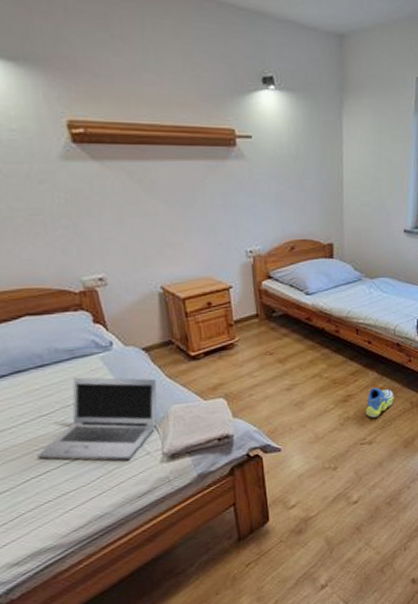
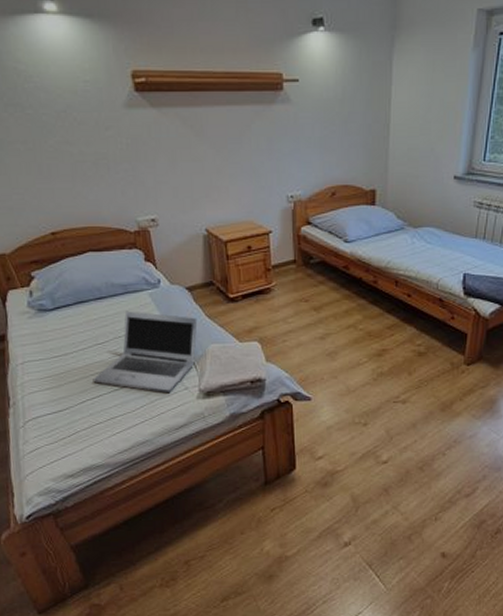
sneaker: present [365,387,394,418] -> none [400,344,433,376]

